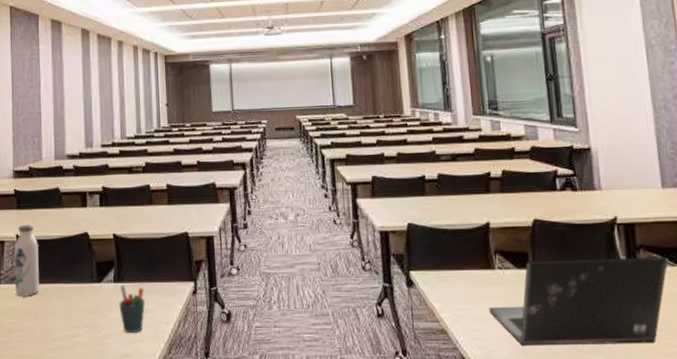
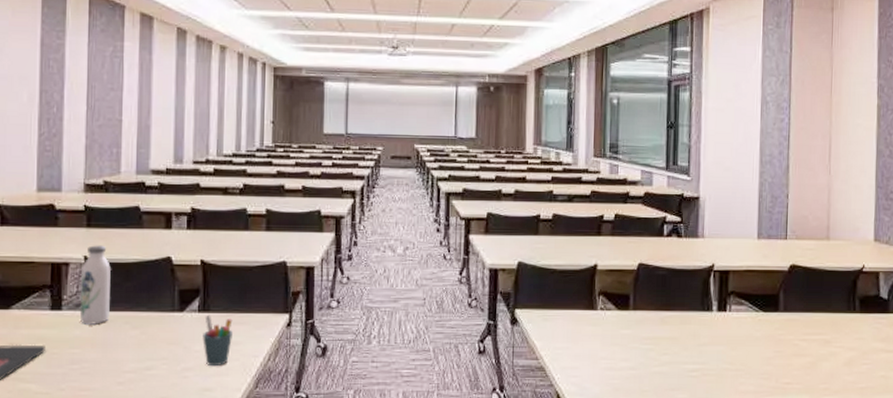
laptop: present [489,256,669,345] -> none [587,302,754,383]

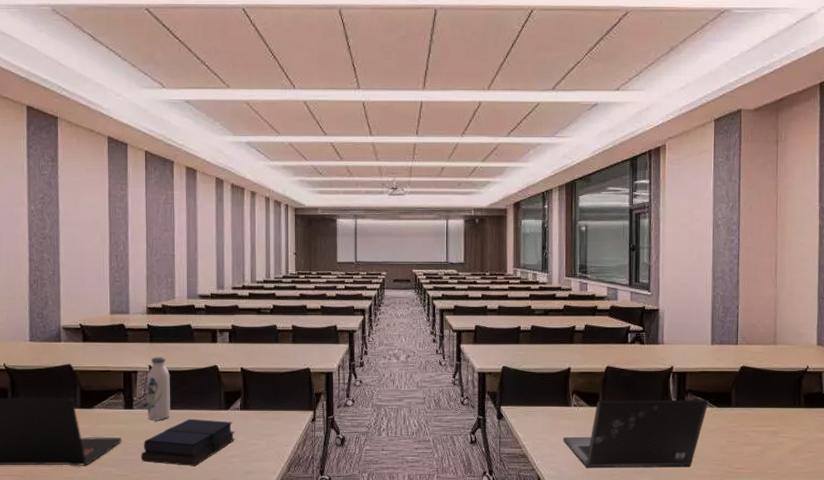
book: none [70,322,191,381] -> present [141,418,235,466]
pen holder: present [203,315,233,367] -> none [244,412,268,454]
laptop: none [587,302,754,383] -> present [563,399,709,468]

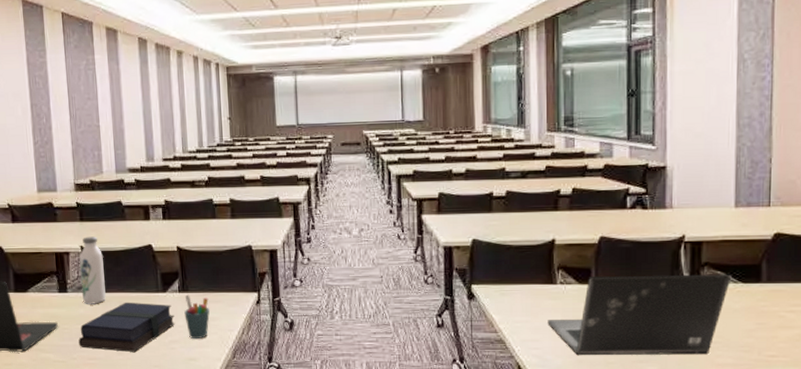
pen holder: none [244,412,268,454] -> present [184,294,210,340]

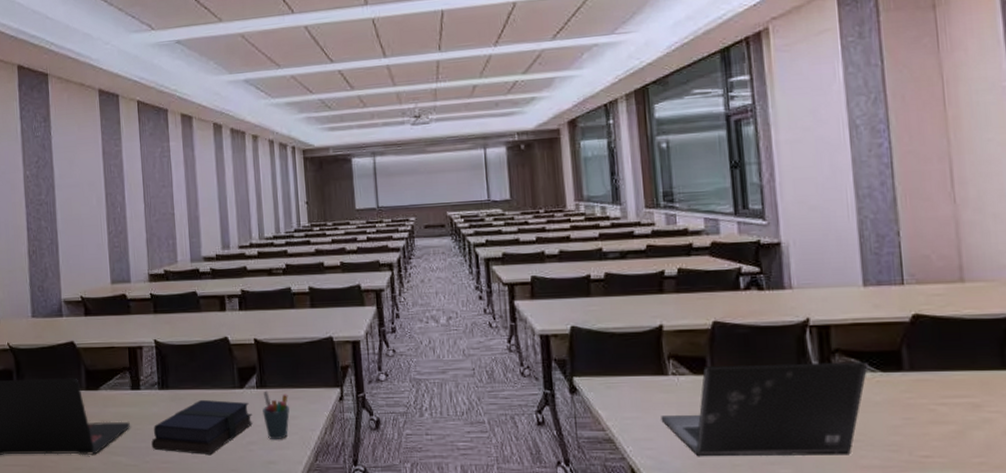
water bottle: present [79,236,106,304] -> none [153,329,180,402]

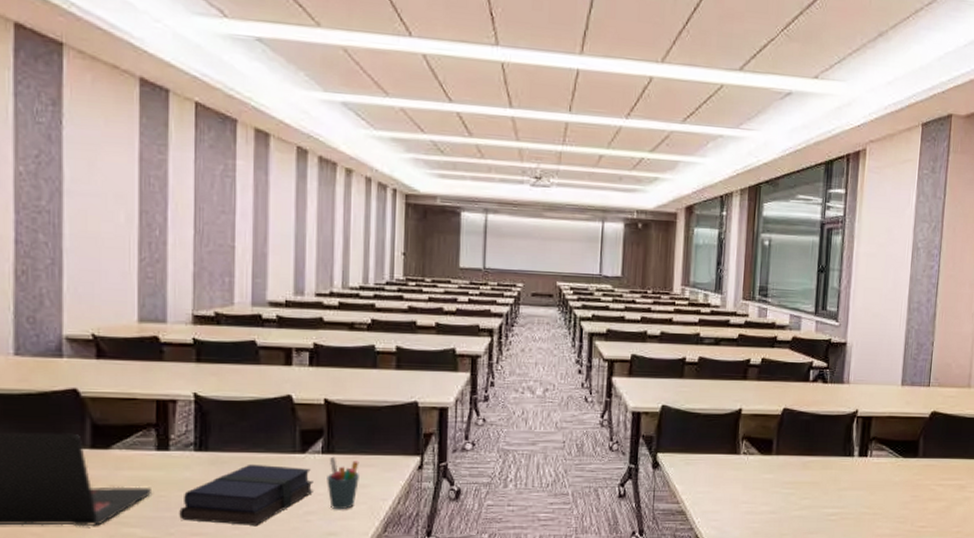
laptop: present [661,361,868,456] -> none [728,447,895,526]

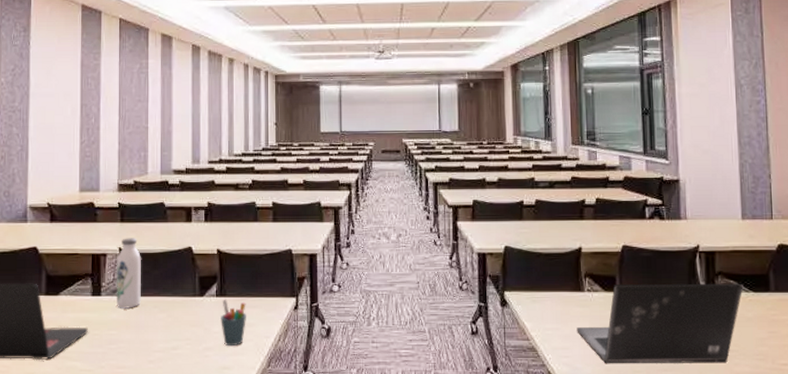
book: present [179,464,313,525] -> none [108,306,210,360]
water bottle: none [191,381,225,466] -> present [117,238,142,309]
laptop: none [728,447,895,526] -> present [577,283,744,363]

